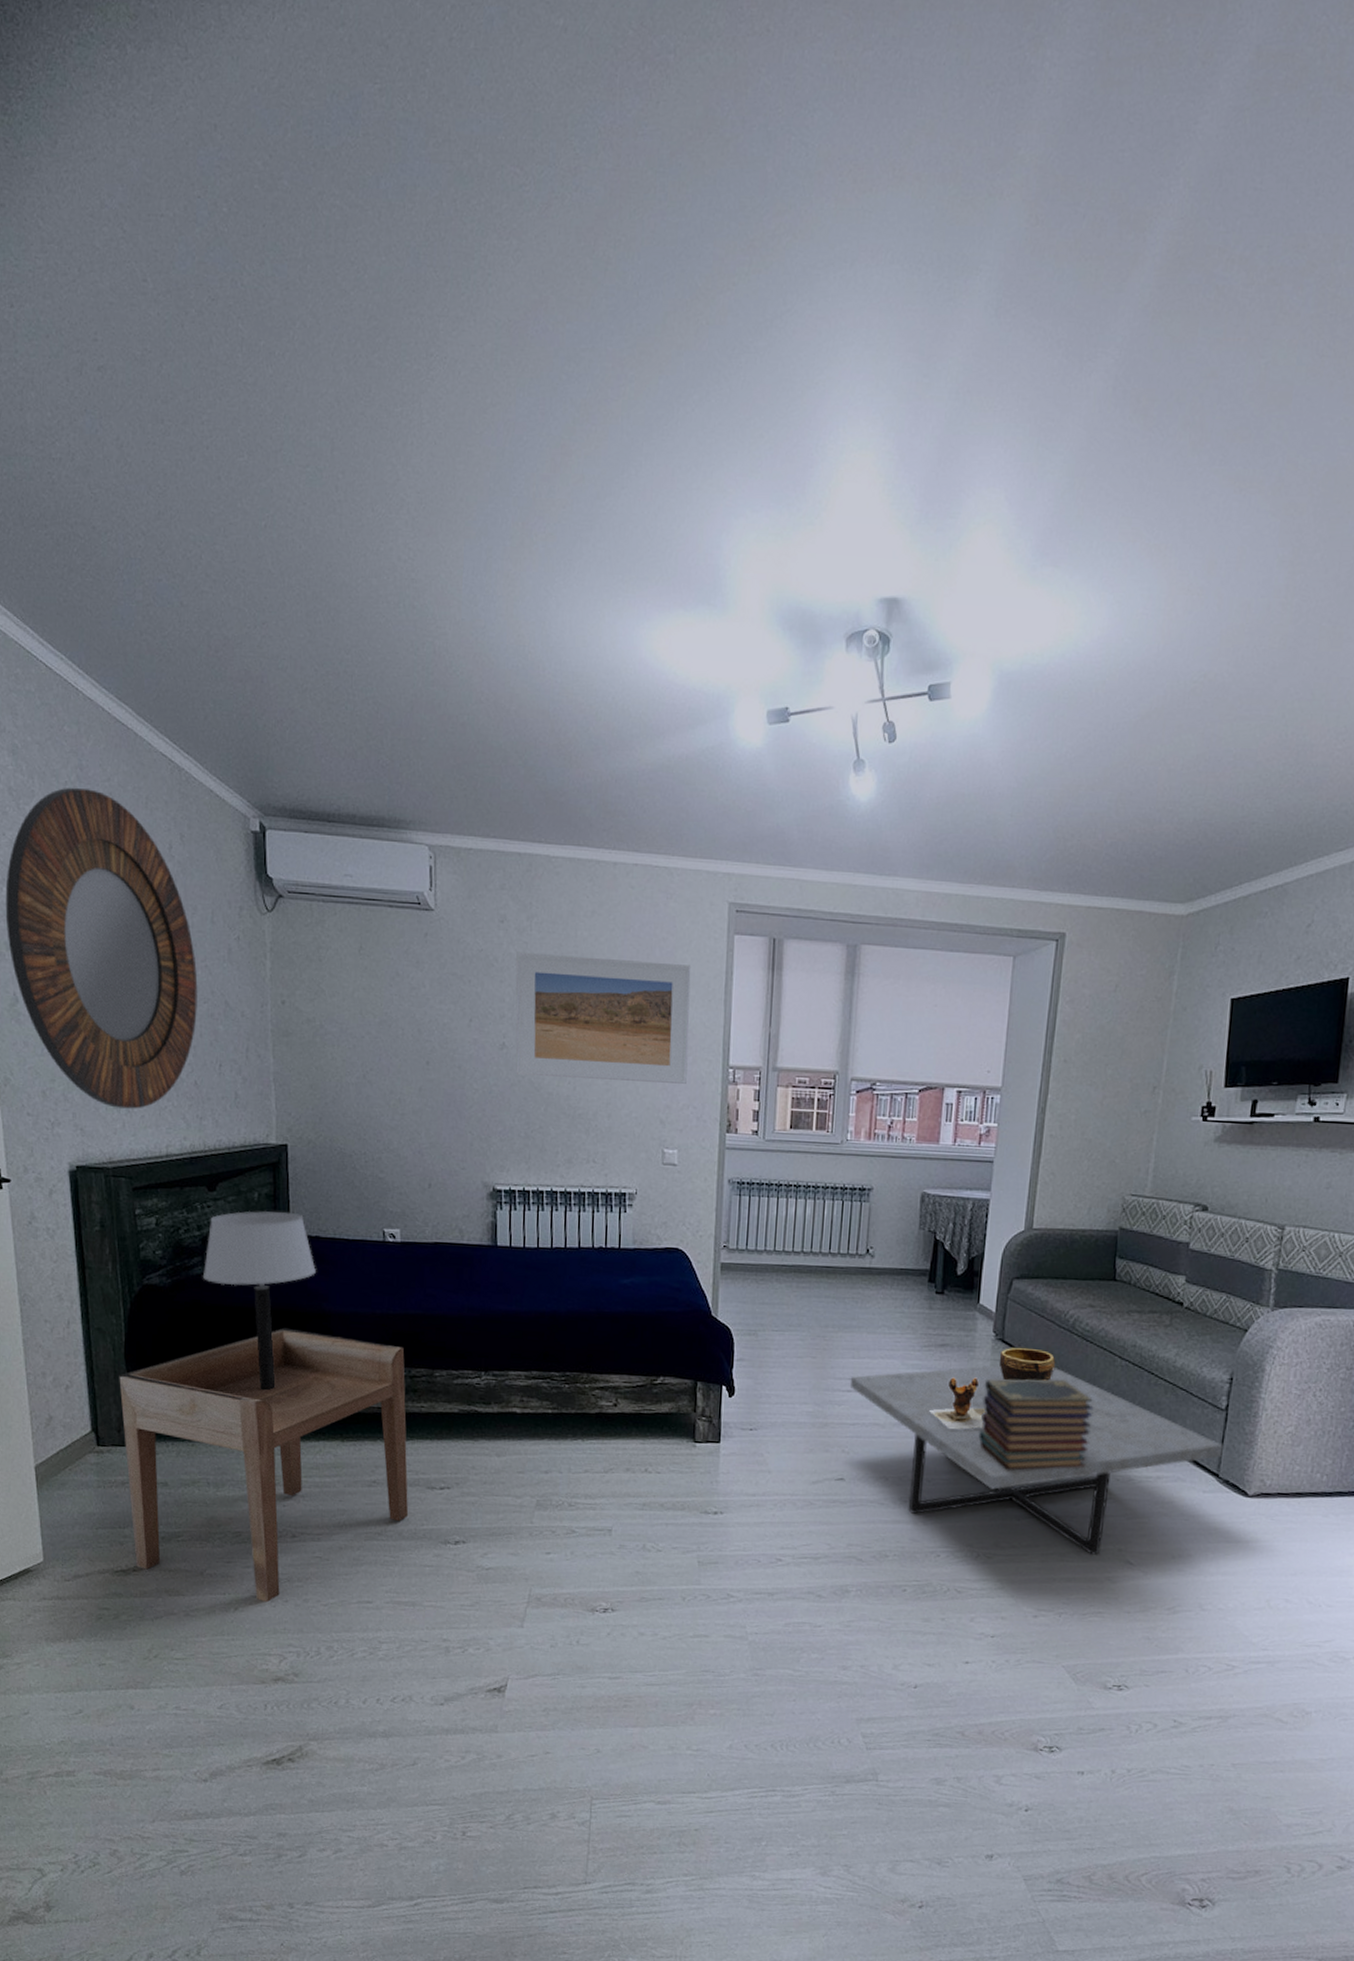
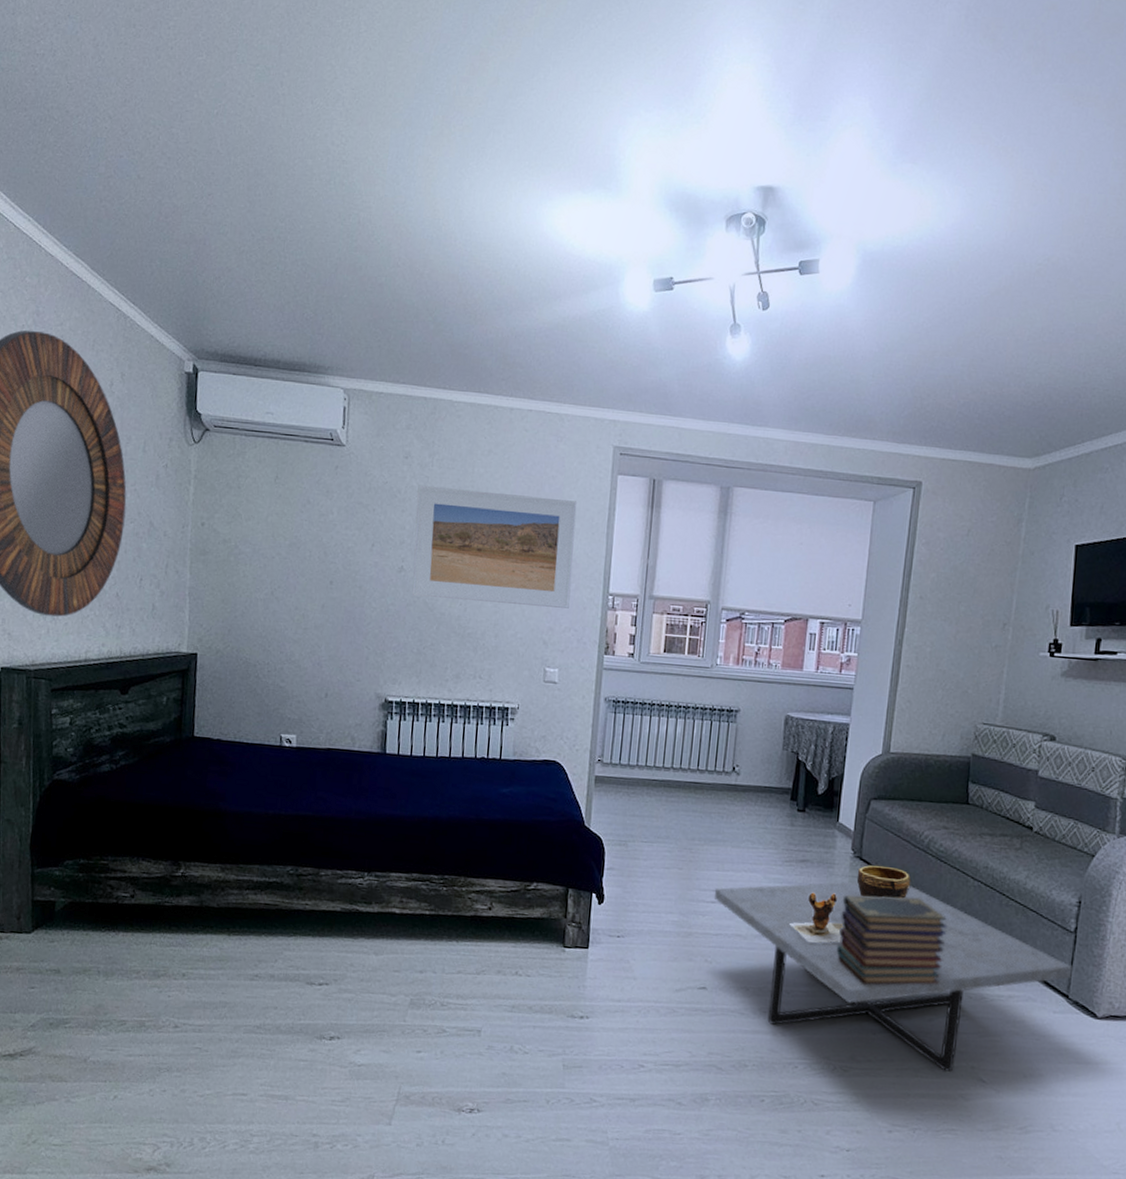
side table: present [119,1327,409,1602] -> none [22,824,293,1091]
table lamp: present [202,1211,316,1391] -> none [109,714,216,884]

